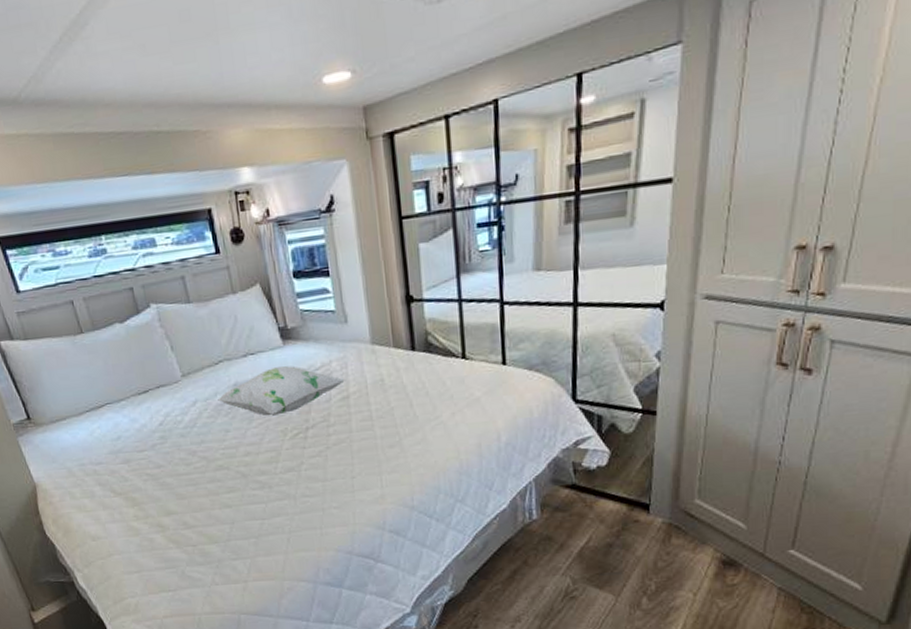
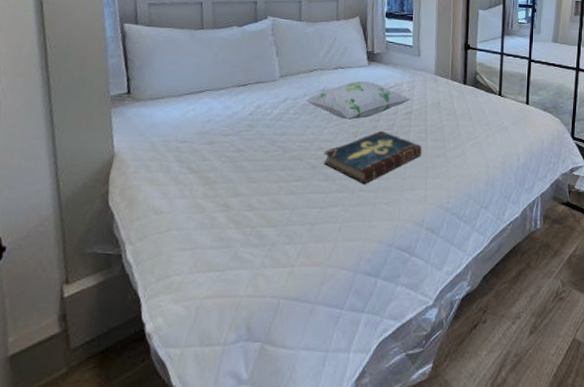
book: none [252,423,371,488] -> present [324,130,422,184]

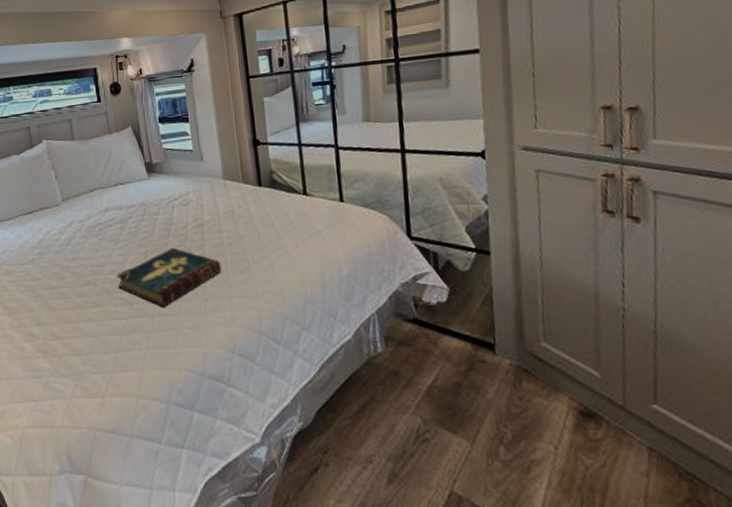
decorative pillow: present [305,81,412,120] -> none [90,195,201,239]

